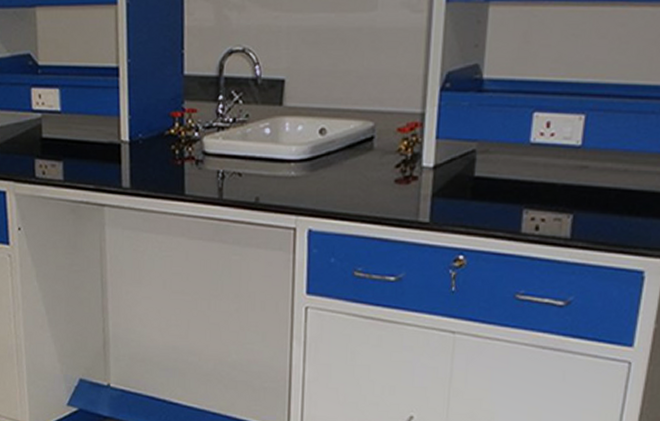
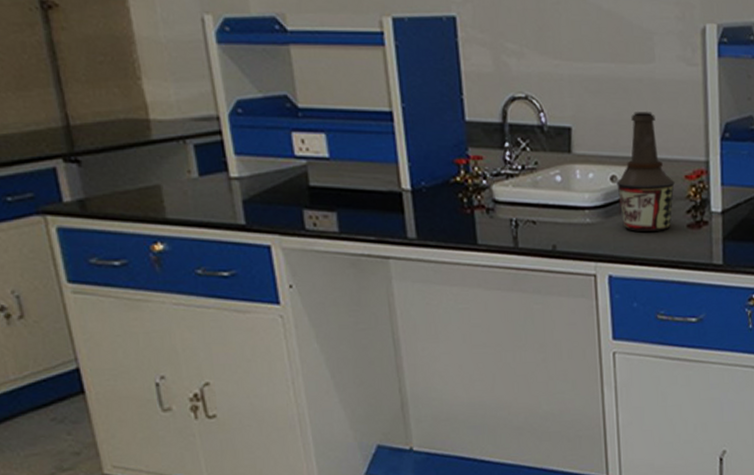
bottle: none [324,62,386,186] -> present [615,112,675,231]

